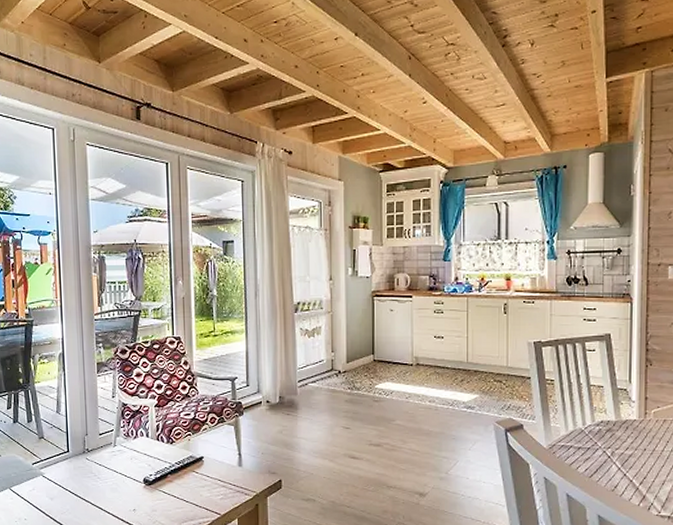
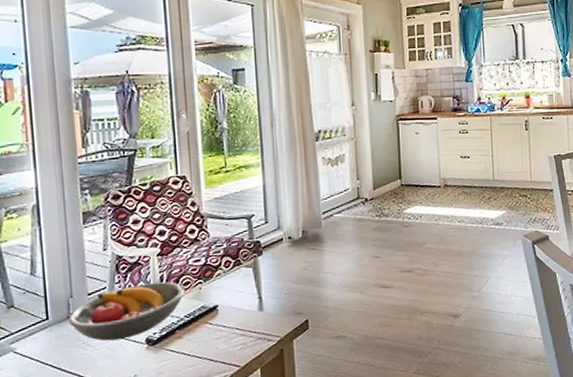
fruit bowl: none [83,431,176,477] -> present [68,282,185,341]

